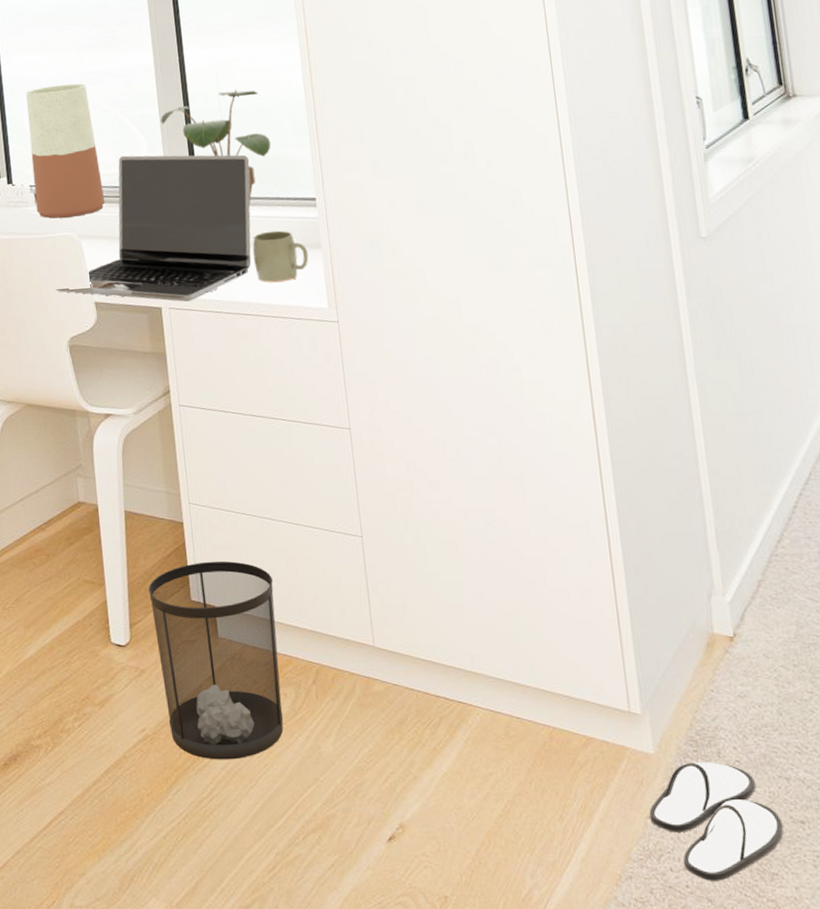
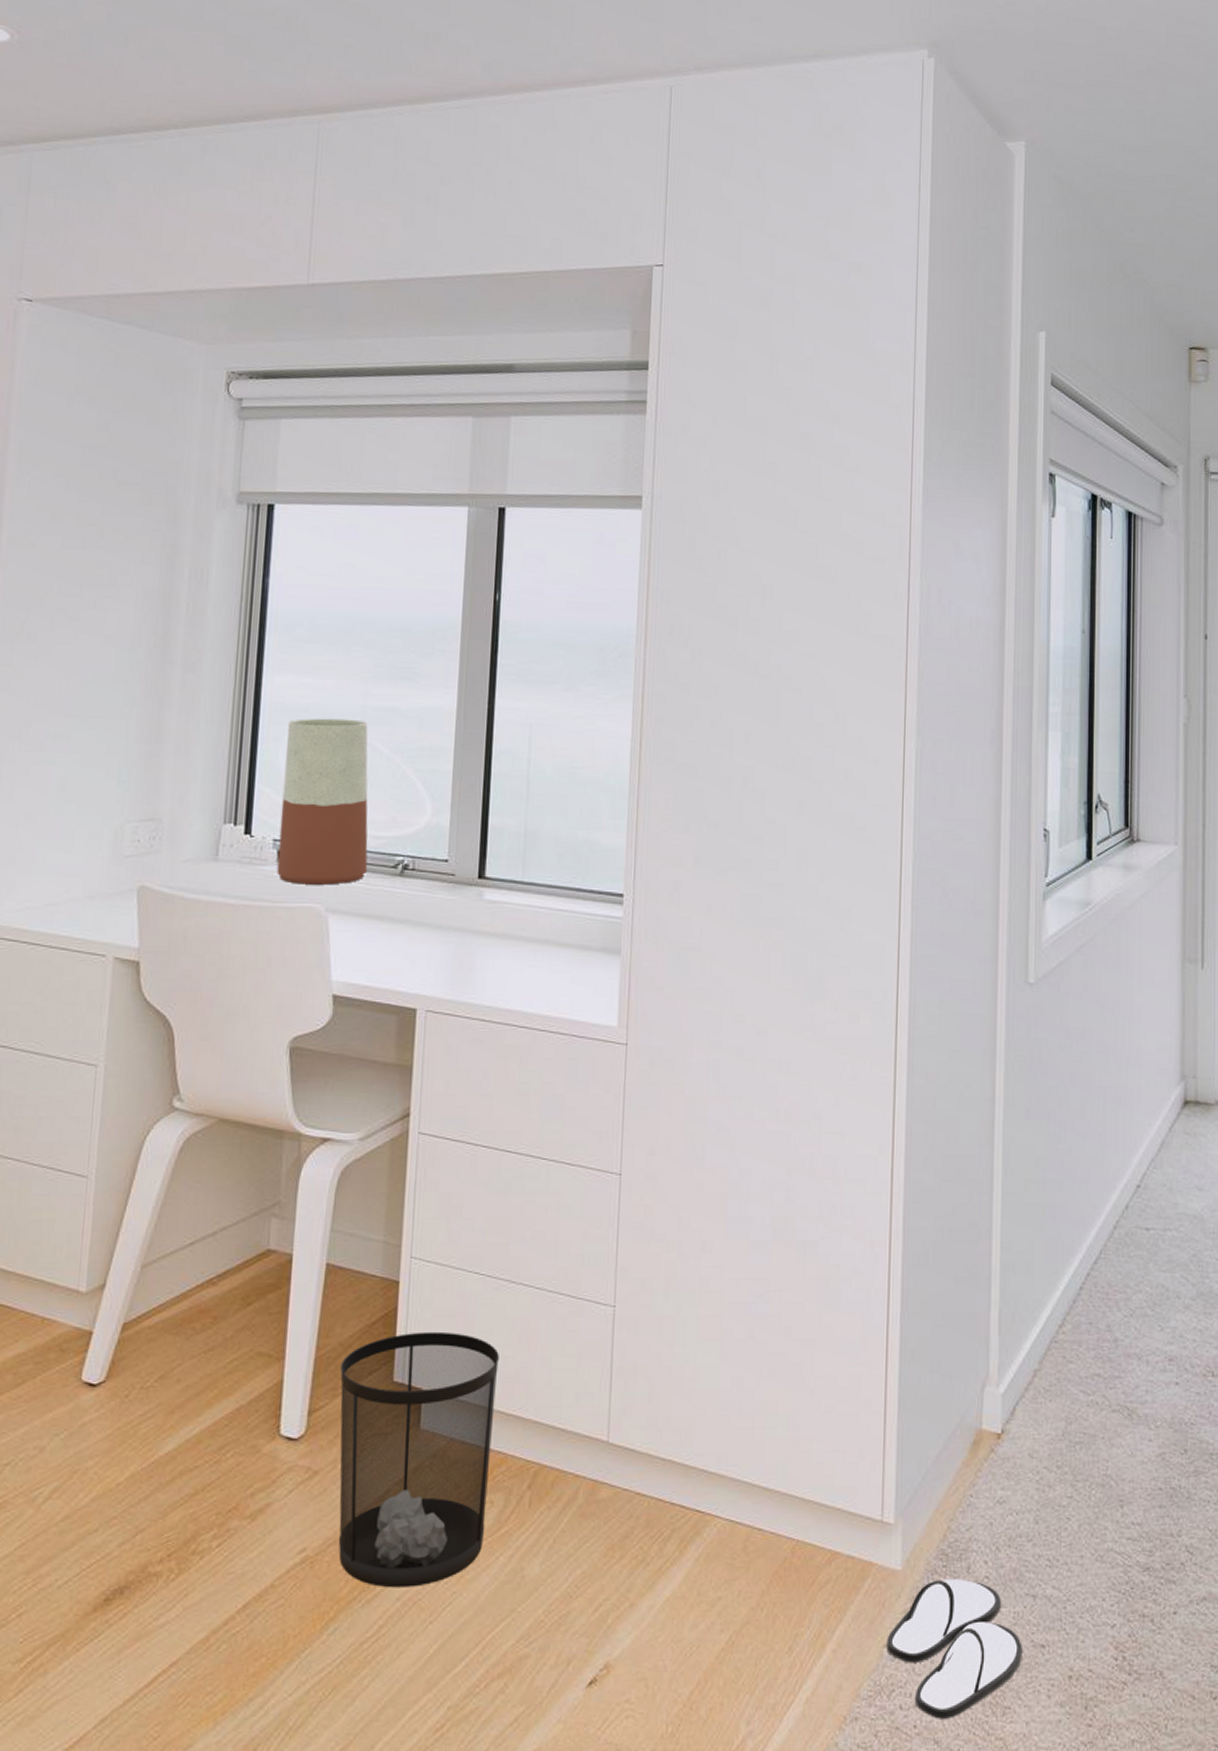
laptop: present [56,154,251,302] -> none [285,816,553,1004]
potted plant: present [161,90,271,205] -> none [454,754,582,895]
mug: present [252,230,309,283] -> none [539,928,605,991]

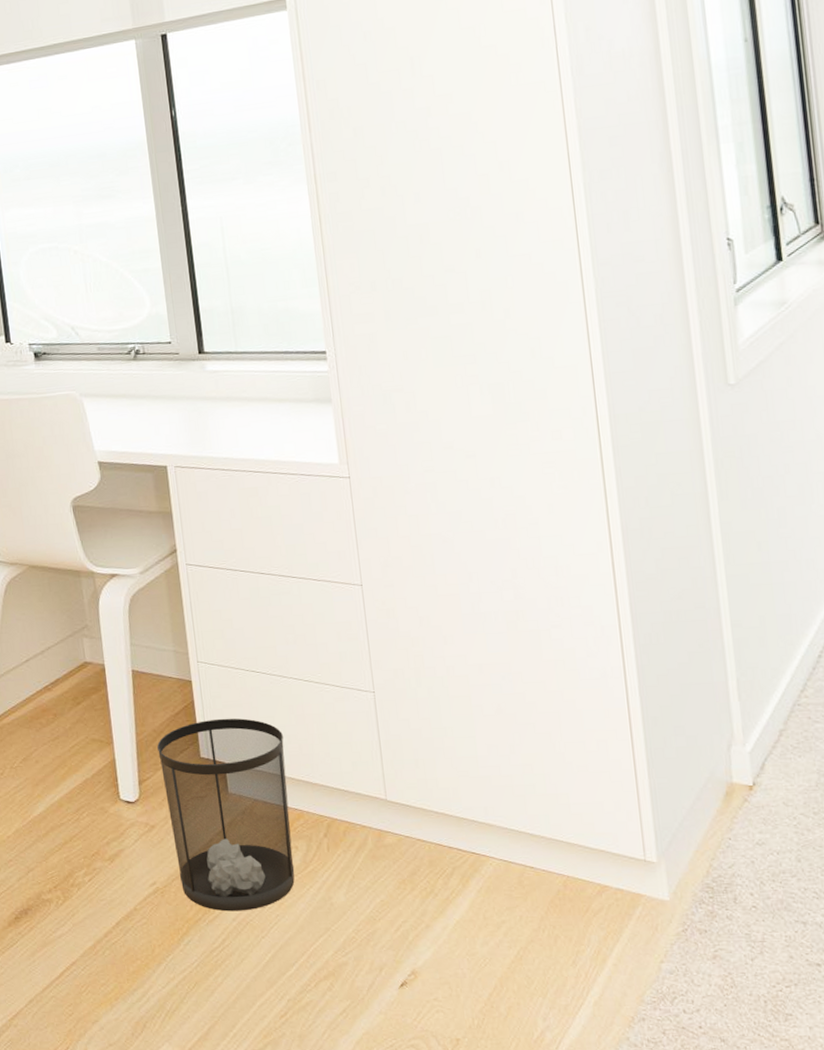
vase: present [277,718,368,885] -> none [23,237,108,377]
slippers: present [886,1579,1023,1719] -> none [663,908,799,1022]

